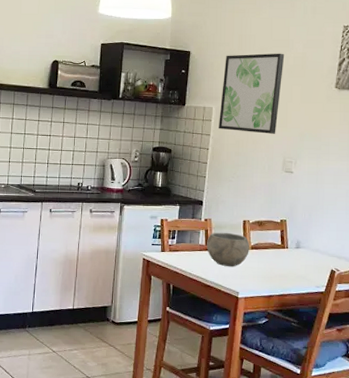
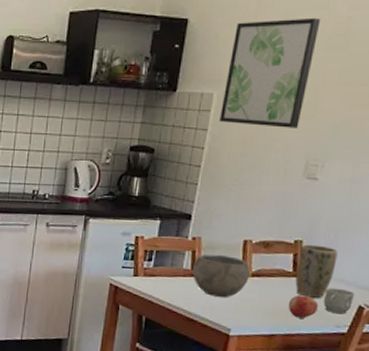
fruit: none [280,263,303,281] -> present [288,295,319,318]
plant pot: none [284,222,312,265] -> present [295,244,338,298]
mug: none [306,256,328,277] -> present [324,288,355,314]

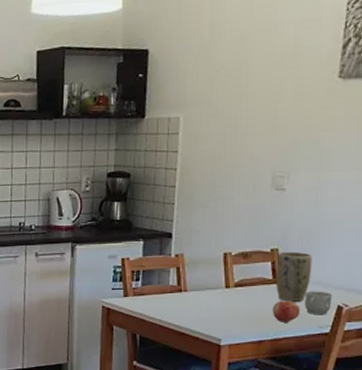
bowl: present [192,254,250,298] -> none [179,268,232,310]
wall art: present [219,17,321,128] -> none [188,39,271,144]

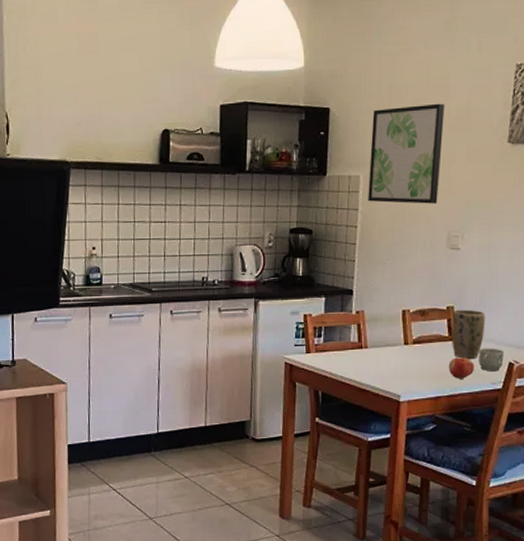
wall art: none [188,39,271,144] -> present [368,103,445,204]

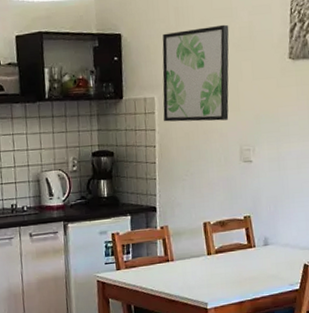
fruit: present [448,357,475,379] -> none [249,262,274,283]
plant pot: present [452,309,485,359] -> none [249,217,280,264]
mug: present [479,348,505,372] -> none [276,252,300,274]

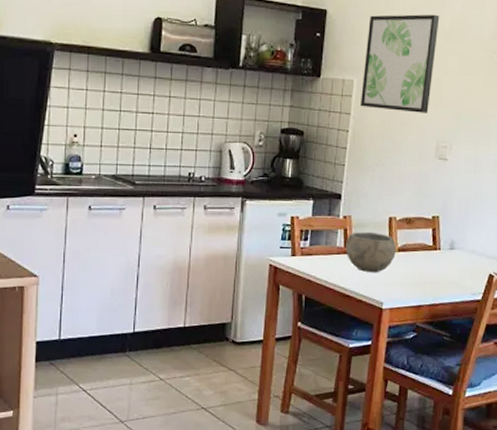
bowl: none [166,238,214,277] -> present [346,231,396,273]

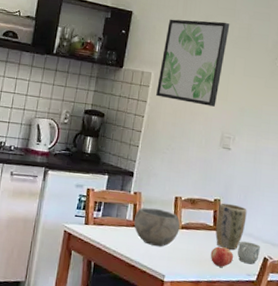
fruit: none [431,267,457,288] -> present [210,246,234,267]
plant pot: none [435,219,469,269] -> present [215,203,247,250]
mug: none [461,259,486,283] -> present [237,241,261,265]

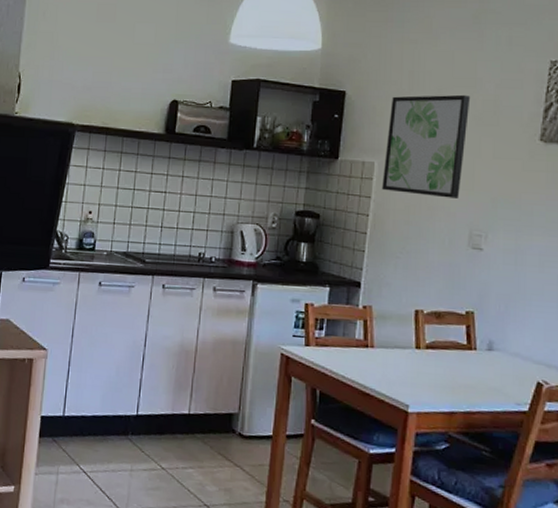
bowl: present [134,207,180,247] -> none [365,324,424,371]
fruit: present [210,246,234,267] -> none [465,369,497,395]
plant pot: present [215,203,247,250] -> none [470,315,510,373]
mug: present [237,241,261,265] -> none [502,362,532,391]

